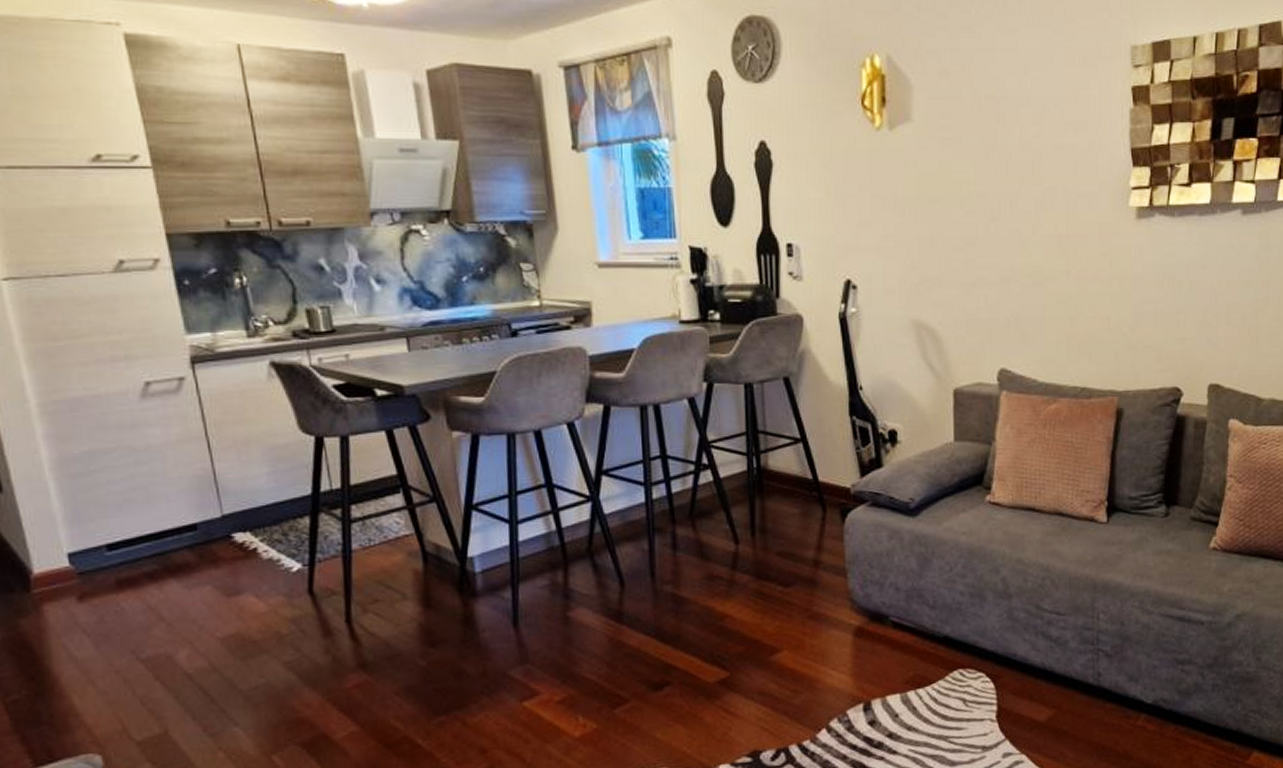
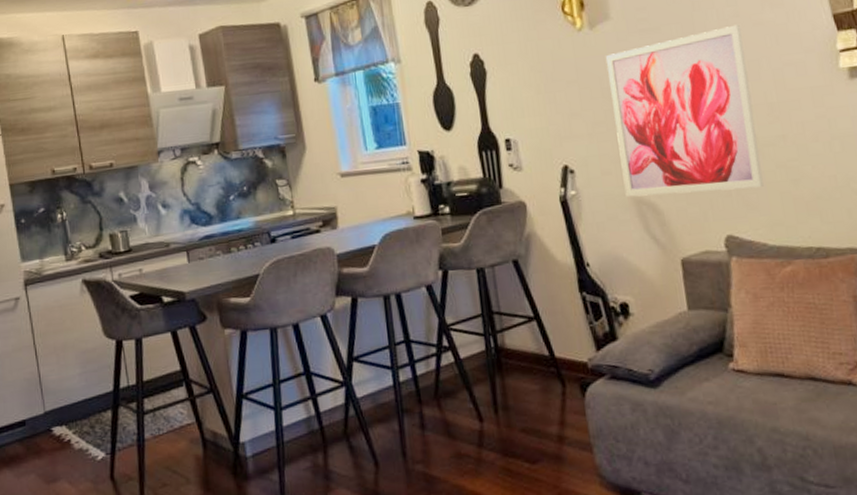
wall art: none [903,146,1043,323] -> present [606,24,764,198]

